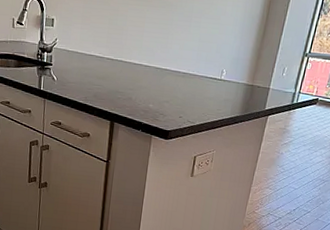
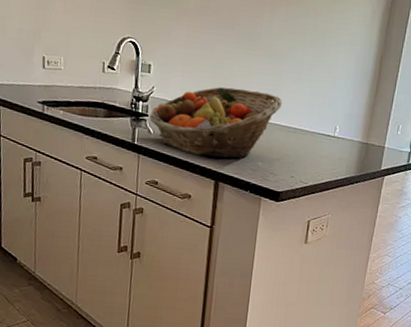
fruit basket: none [53,37,173,102] -> present [149,87,283,159]

